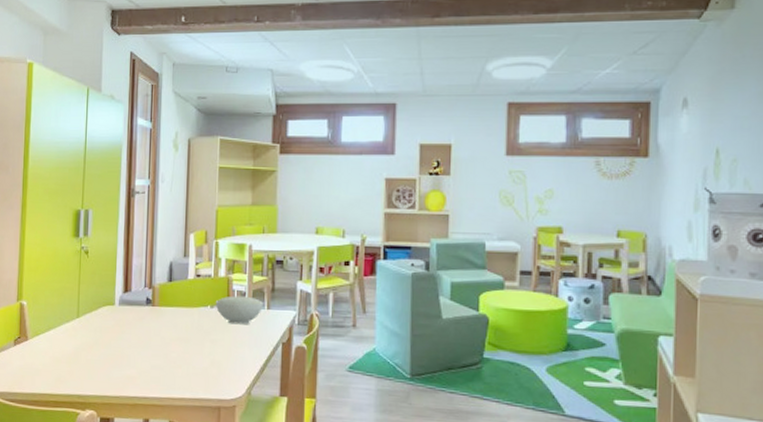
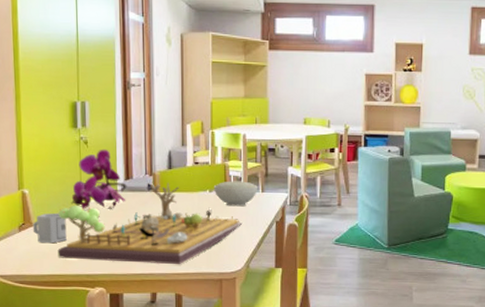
cup: none [27,326,61,360] -> present [32,212,67,244]
gameboard: none [50,296,245,388] -> present [57,183,243,264]
flower: none [67,259,125,324] -> present [70,149,127,210]

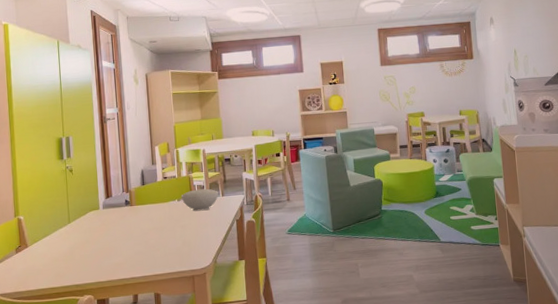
cup: present [32,212,67,244] -> none [27,233,58,261]
gameboard: present [57,183,243,264] -> none [50,197,208,273]
flower: present [70,149,127,210] -> none [60,174,108,228]

